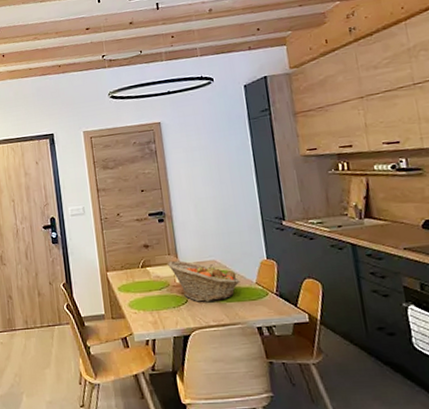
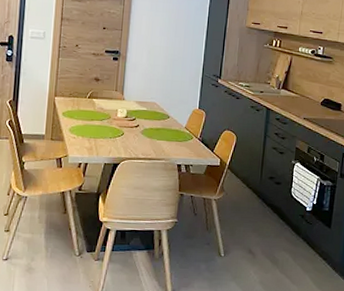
fruit basket: present [168,260,240,302] -> none [113,96,172,138]

